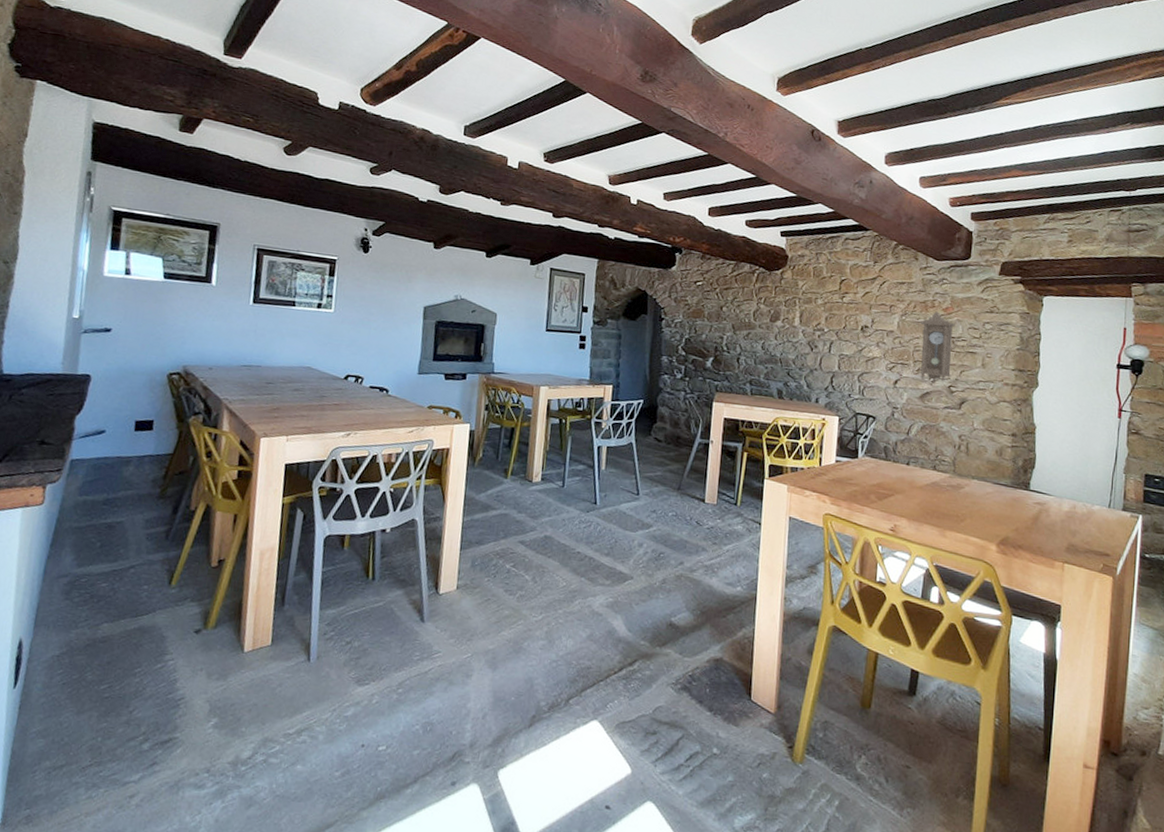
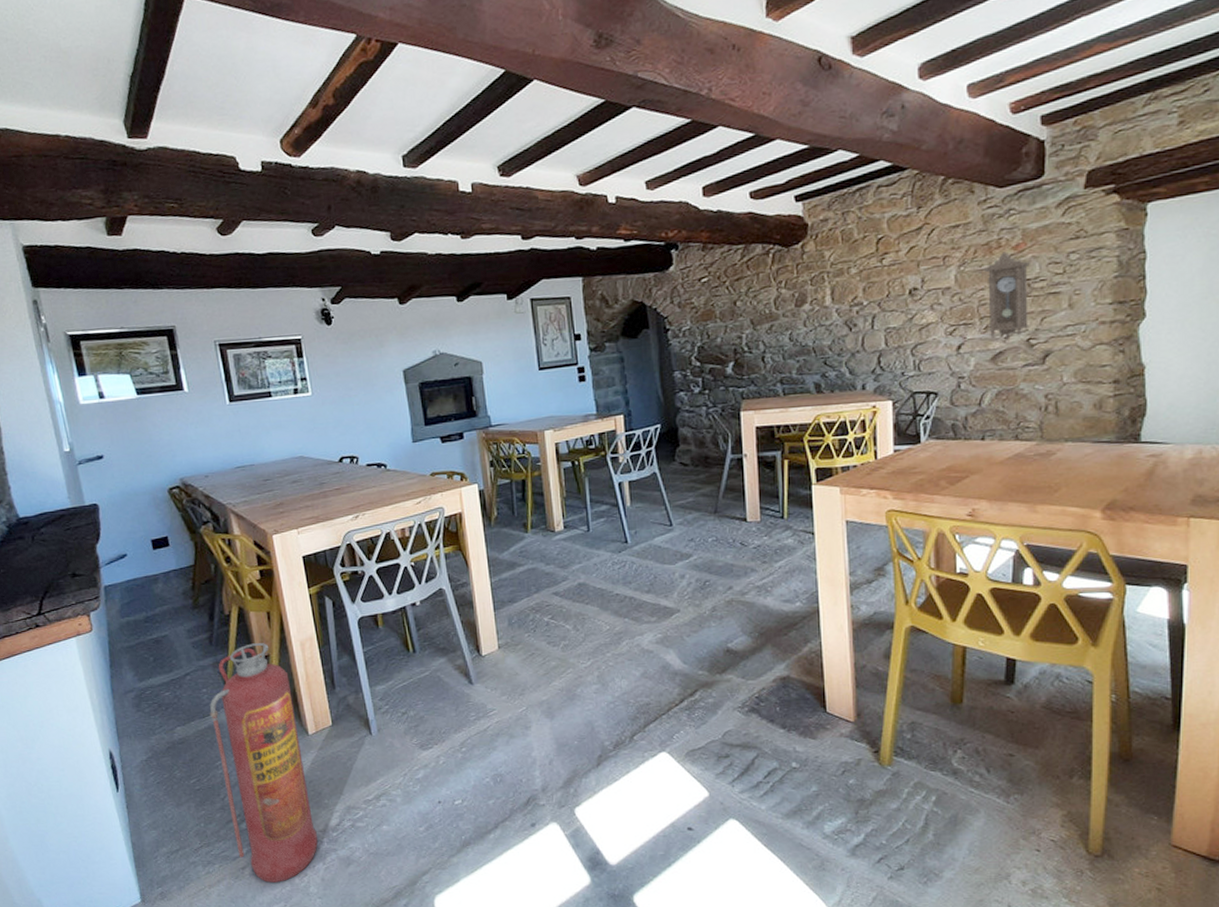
fire extinguisher: none [130,544,240,819] -> present [209,643,318,883]

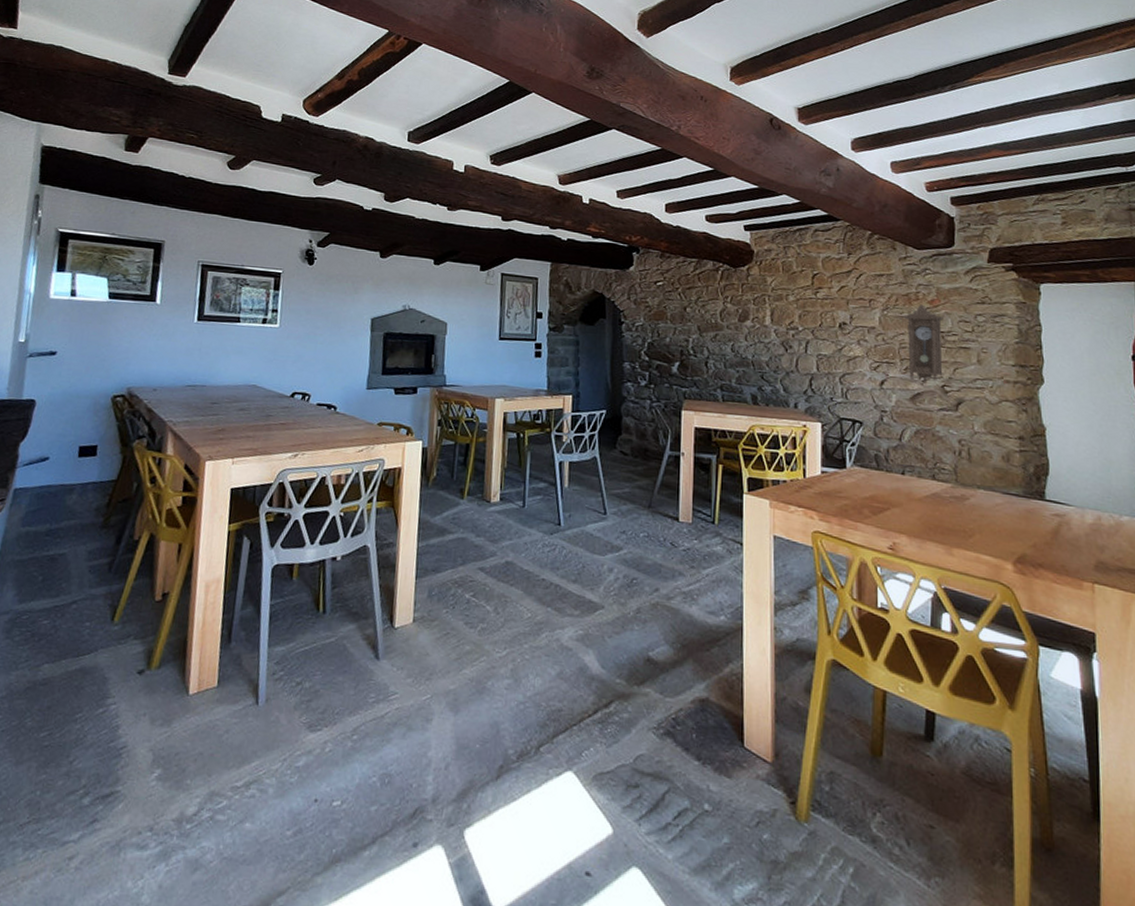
fire extinguisher: present [209,643,318,883] -> none [69,577,184,884]

